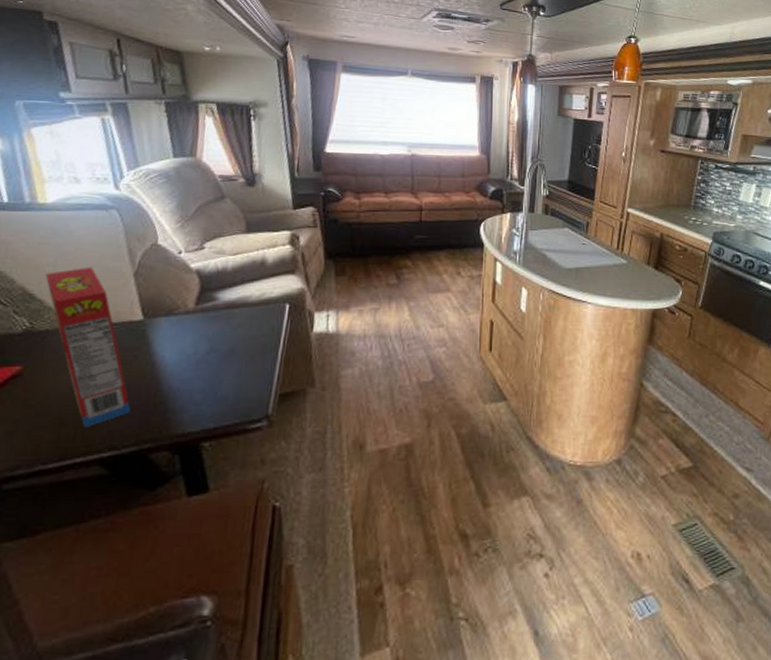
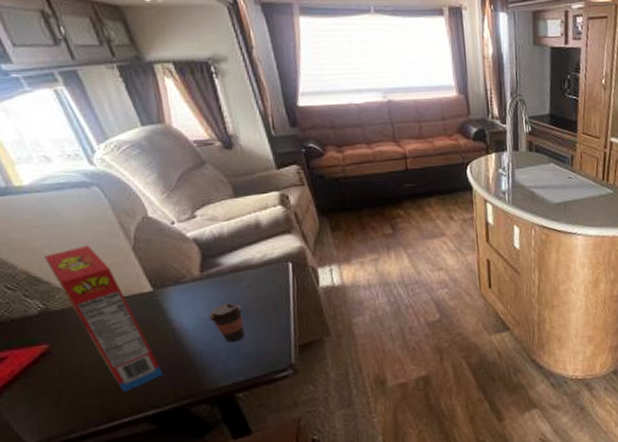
coffee cup: none [192,340,229,384] -> present [208,302,245,343]

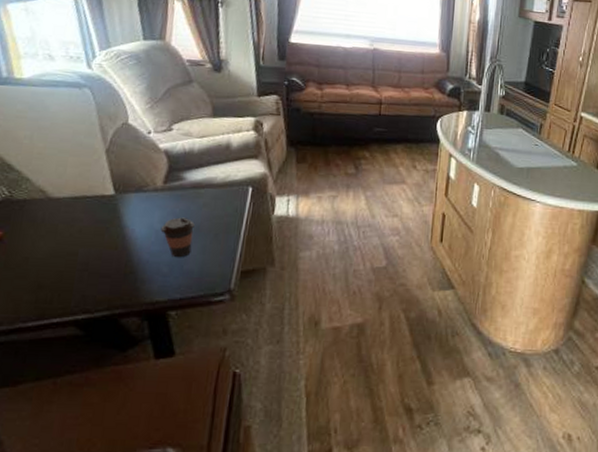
cereal box: present [44,245,164,393] -> none [22,141,104,292]

